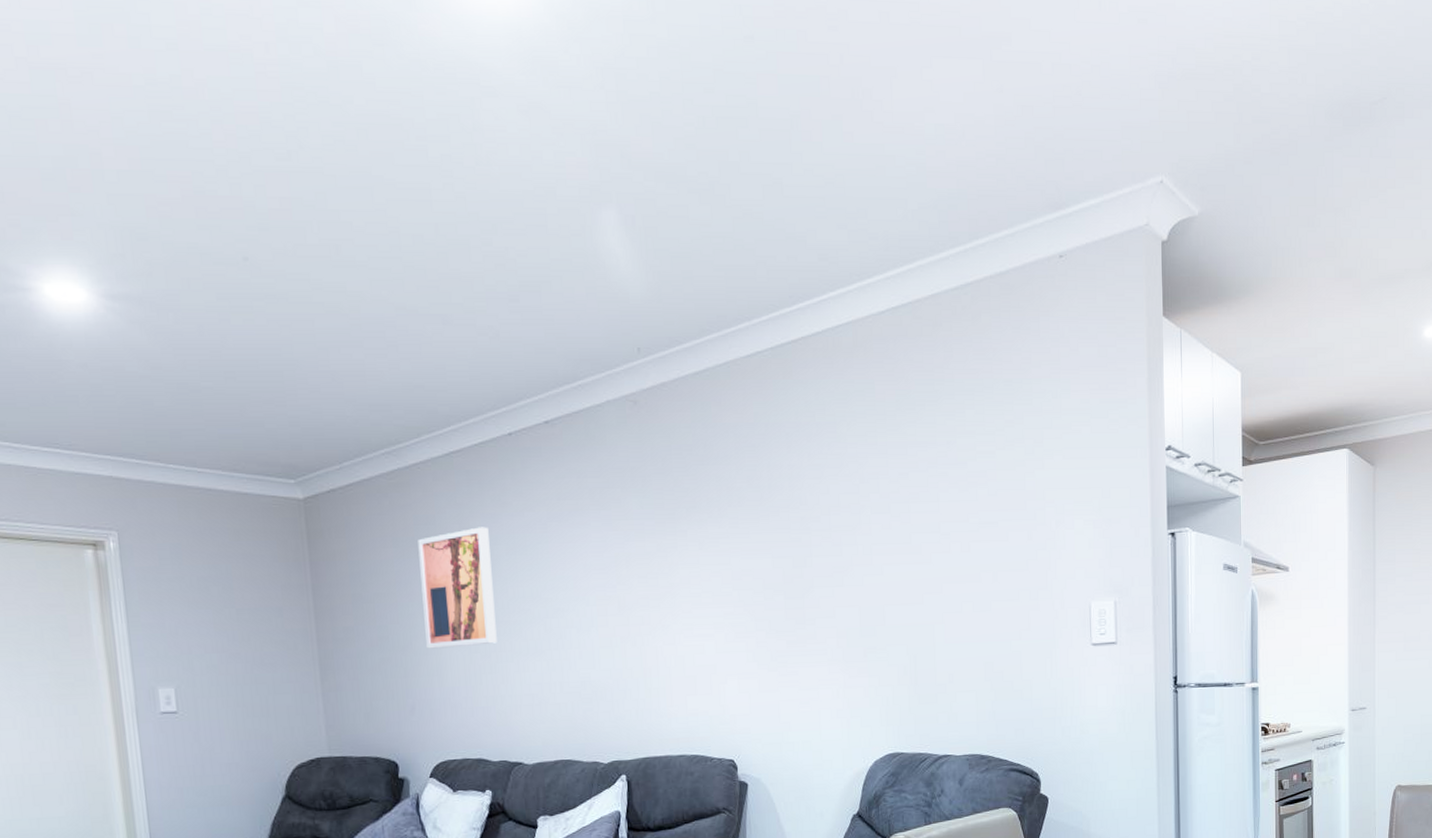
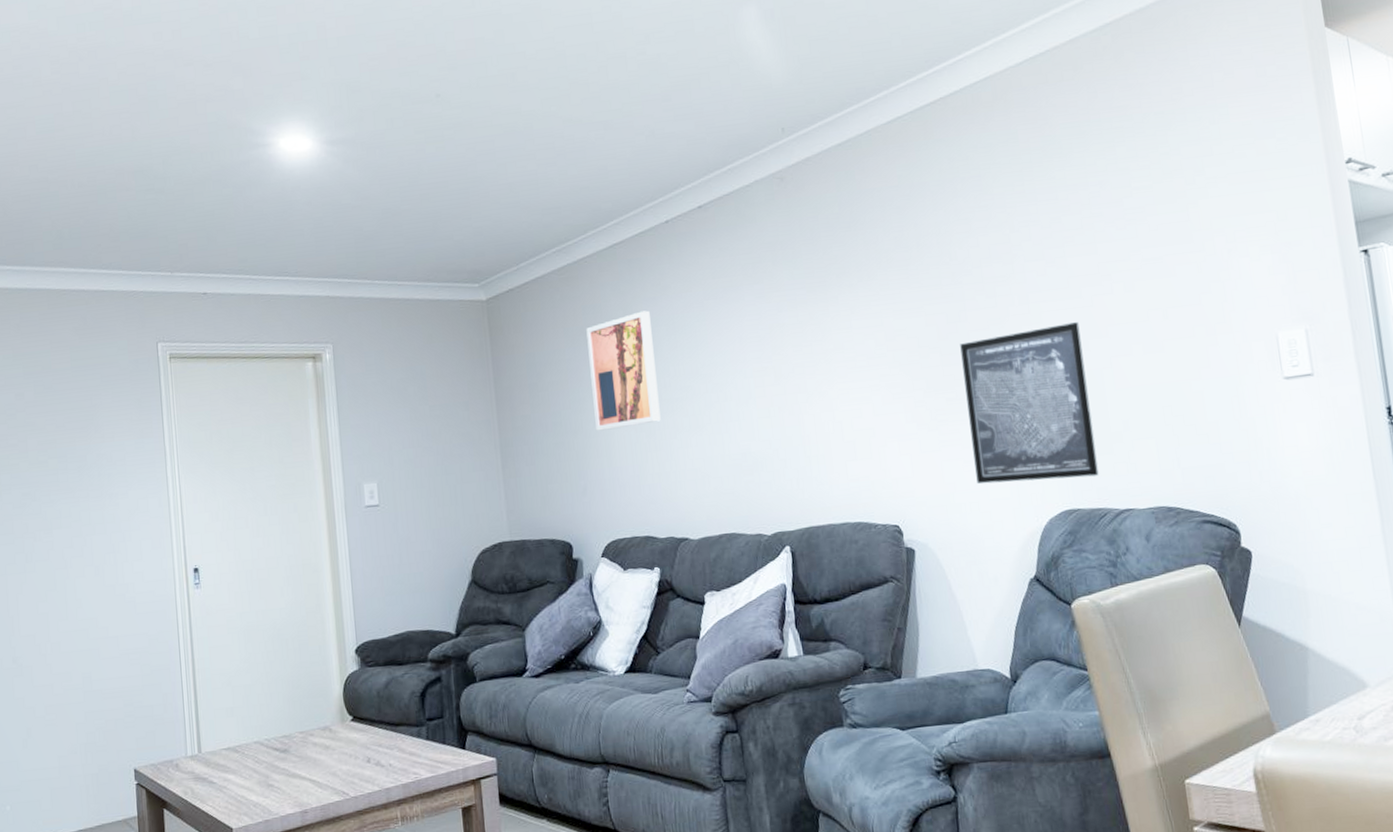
wall art: none [804,577,923,725] -> present [960,322,1099,484]

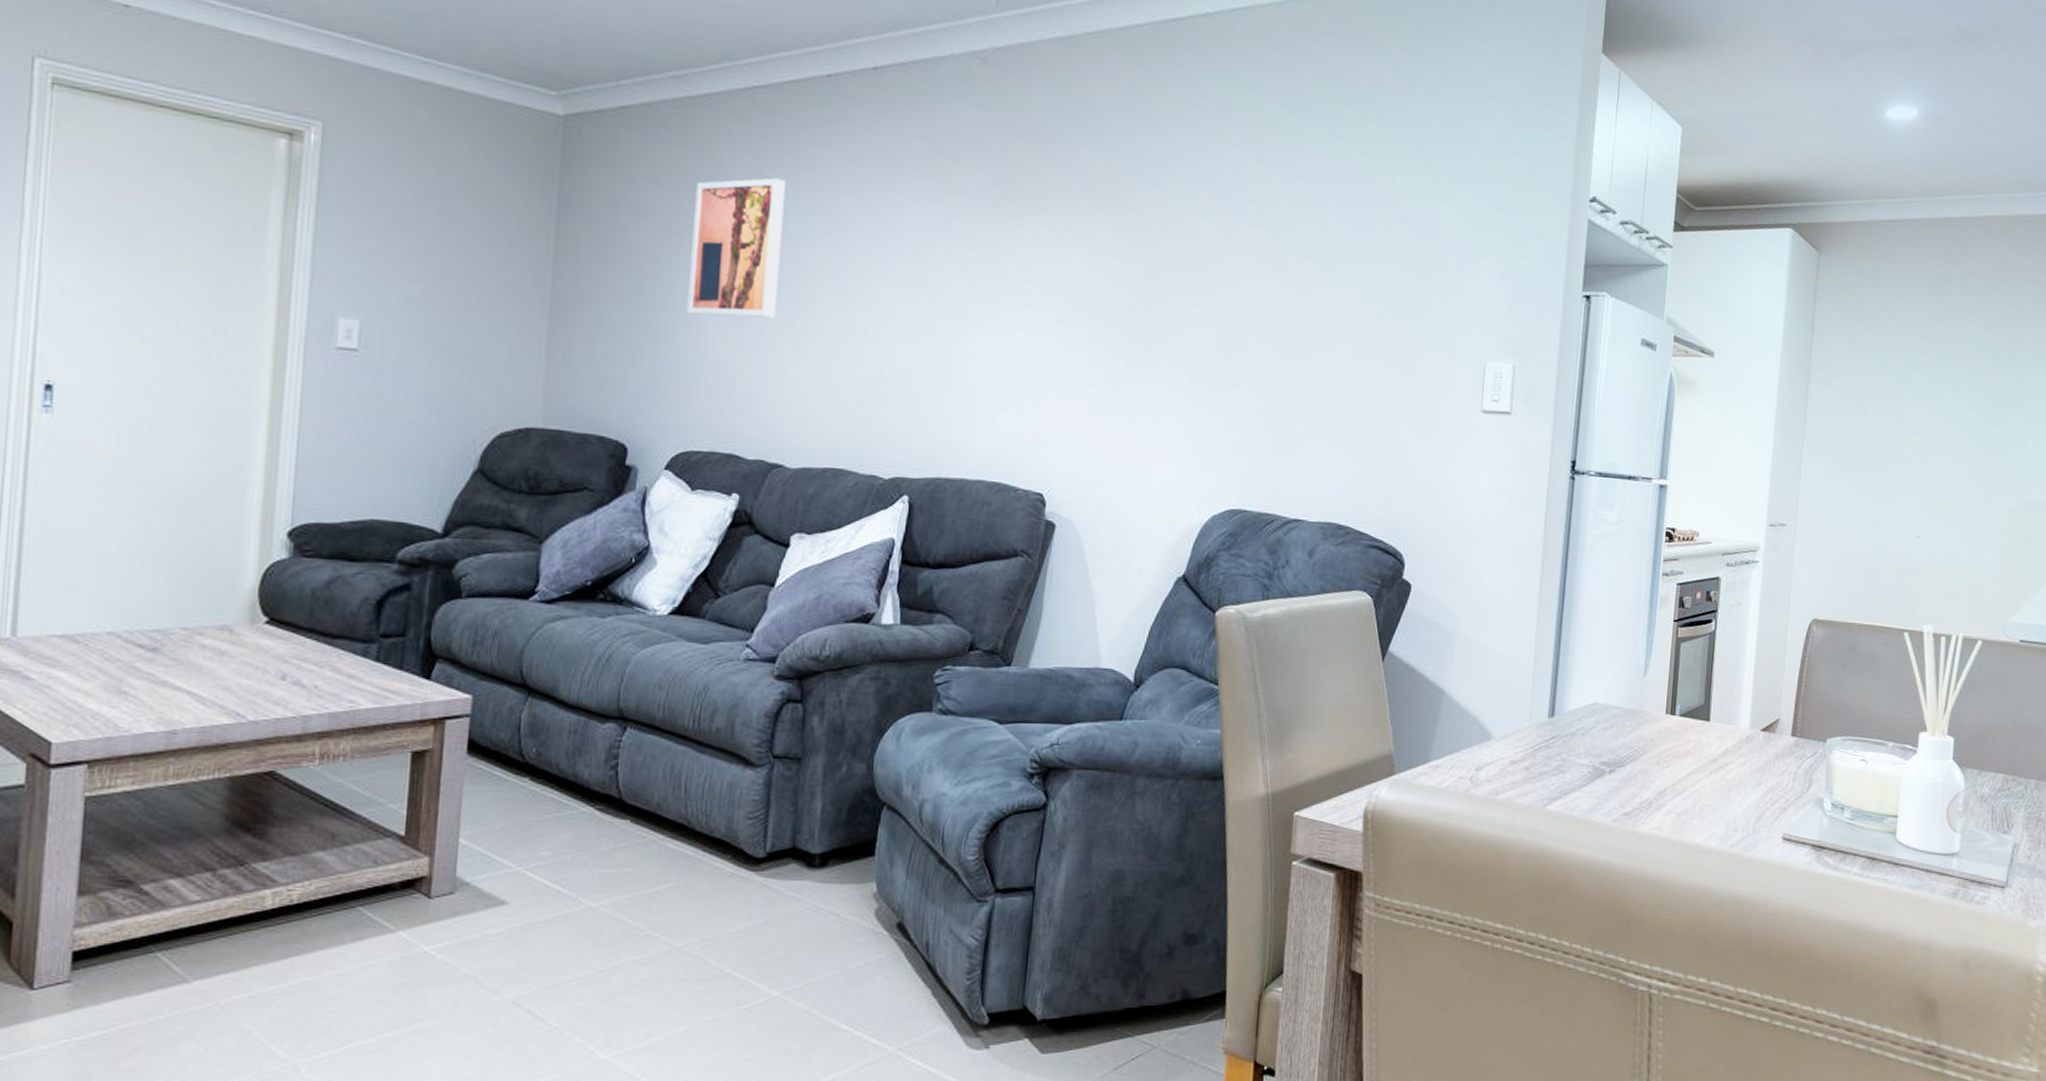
wall art: present [960,322,1099,484] -> none [1141,302,1288,478]

